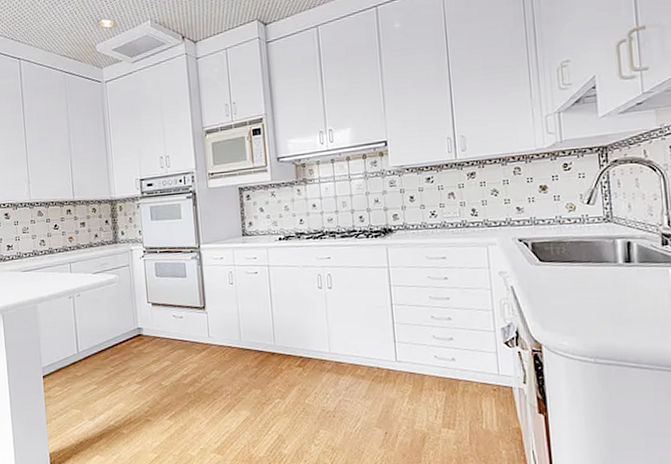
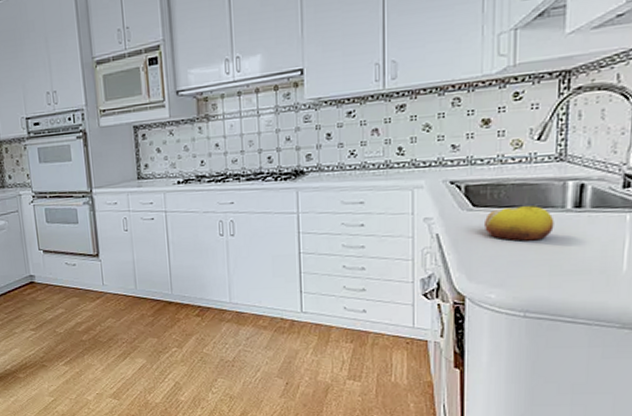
fruit: none [550,261,610,293] -> present [483,206,555,241]

